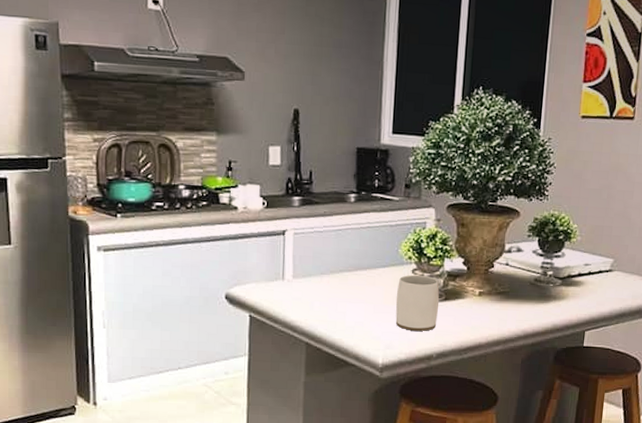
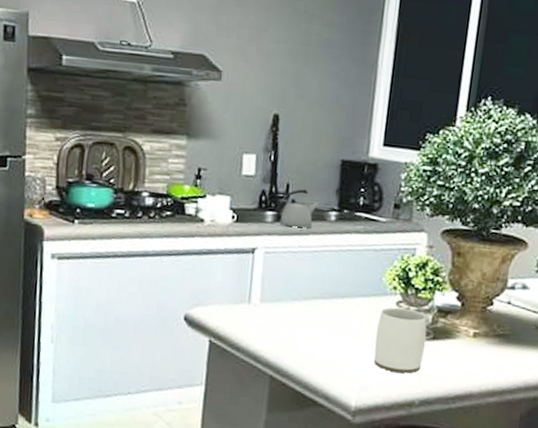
kettle: none [302,175,340,211] -> present [276,189,320,229]

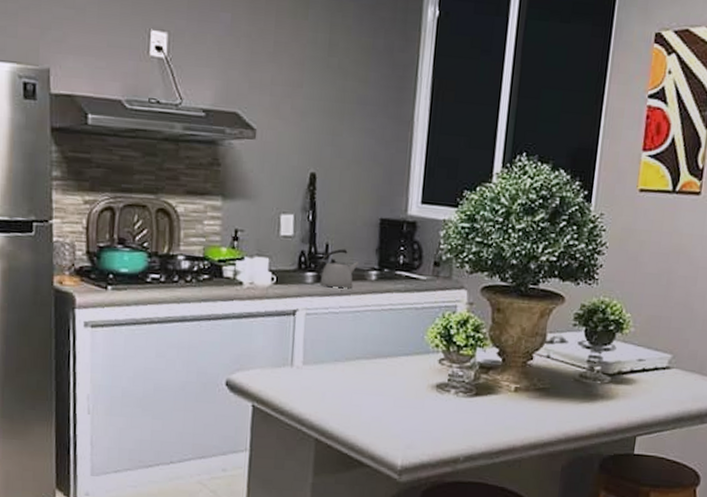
mug: present [374,307,427,373] -> none [418,365,470,430]

